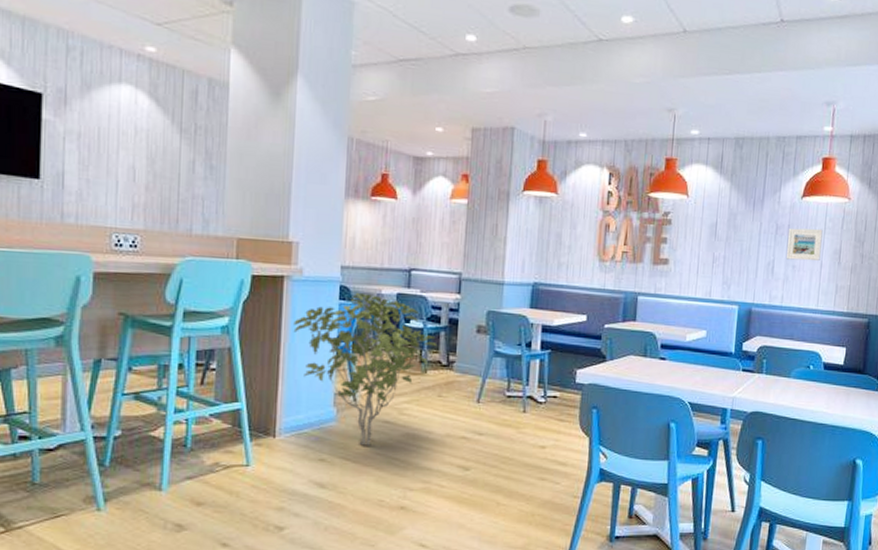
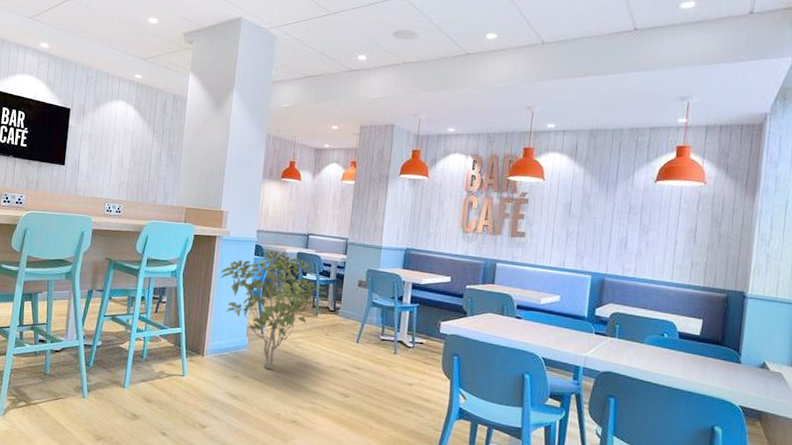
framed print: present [786,228,823,261] -> none [639,208,677,239]

